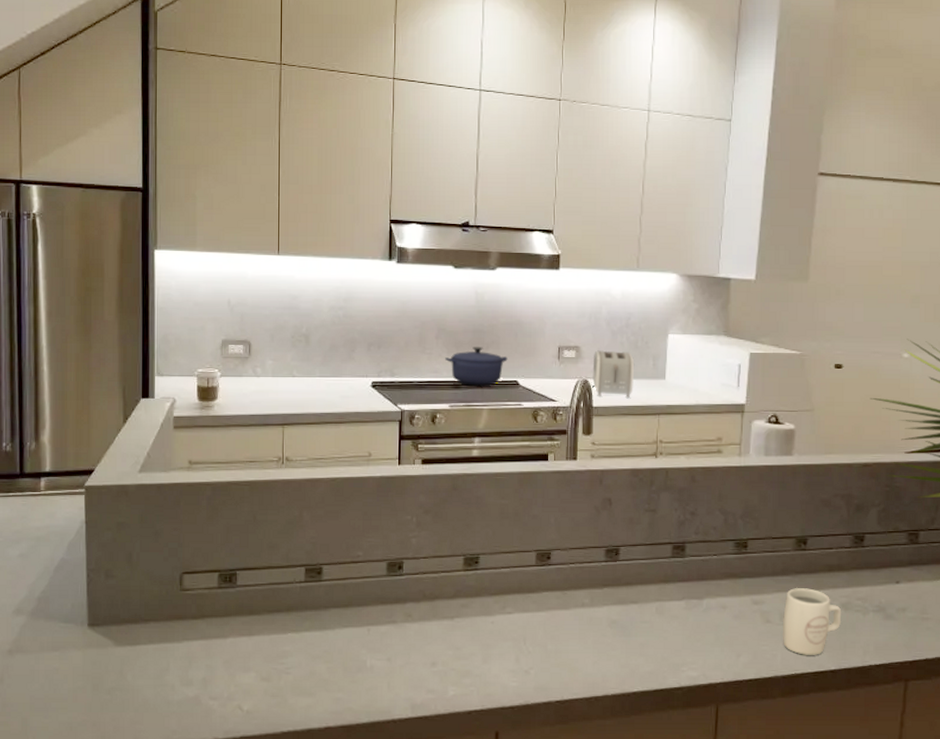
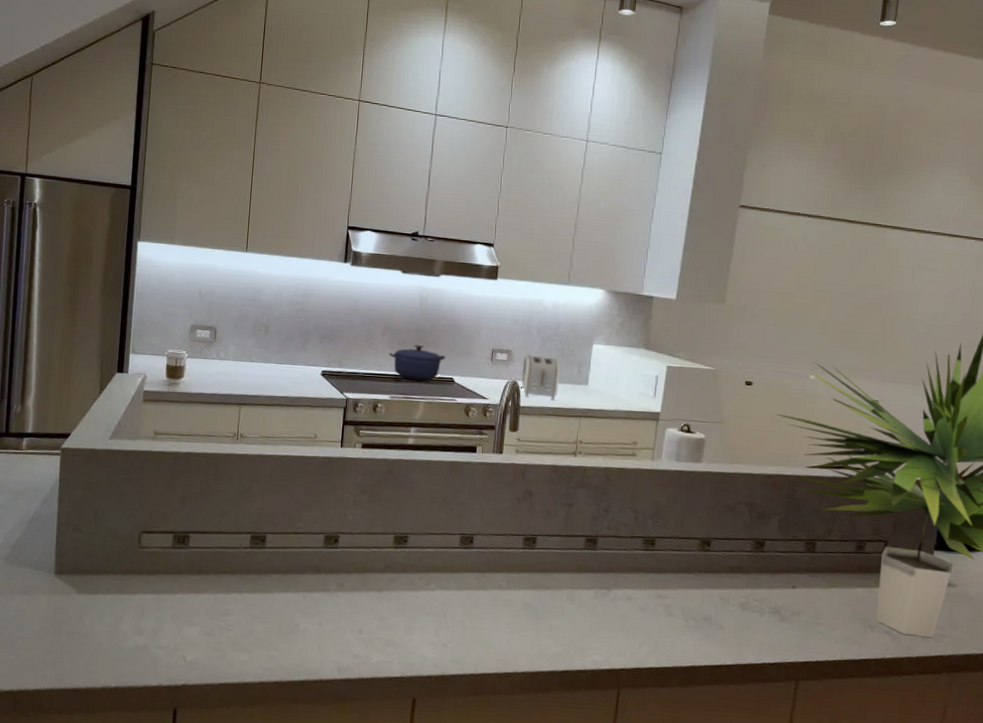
mug: present [782,588,842,655] -> none [682,586,740,650]

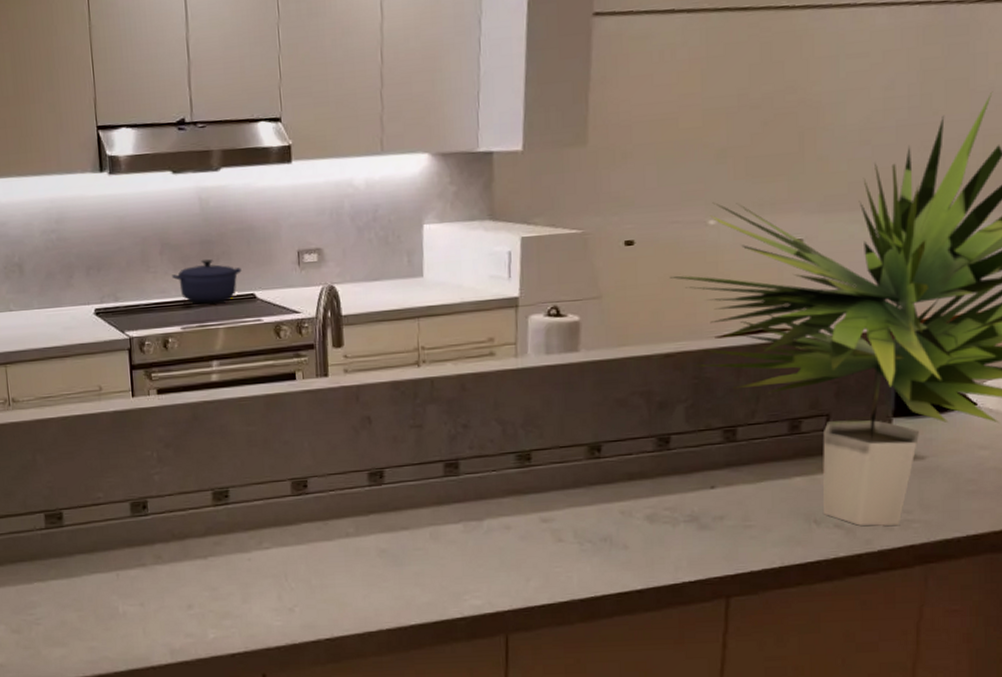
toaster: present [521,355,561,401] -> none [338,249,387,303]

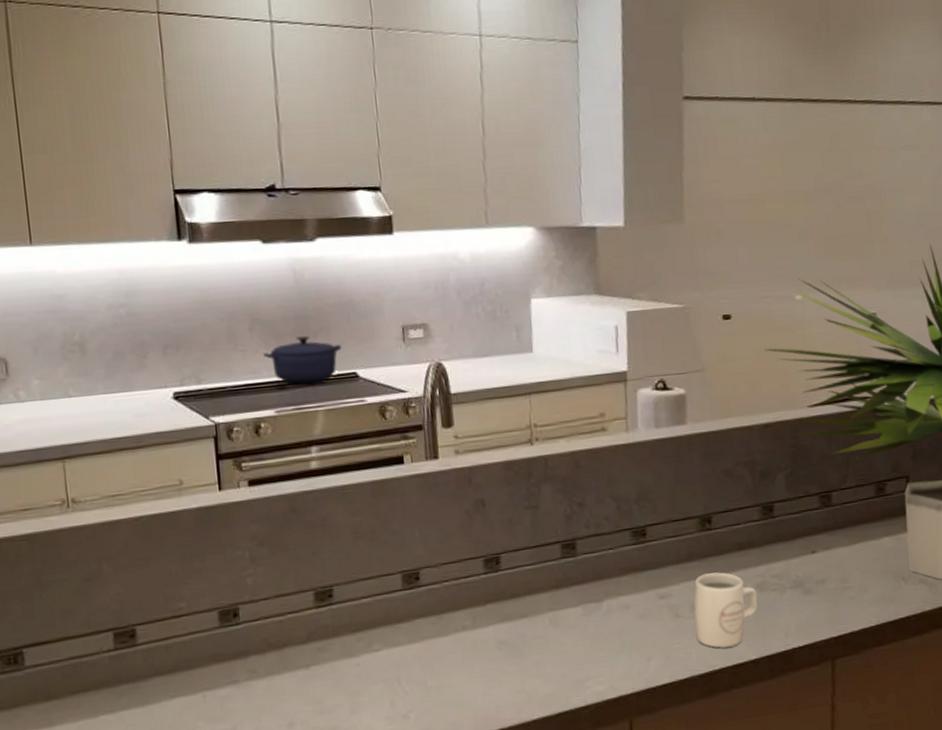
mug: none [576,500,647,575] -> present [693,572,758,648]

